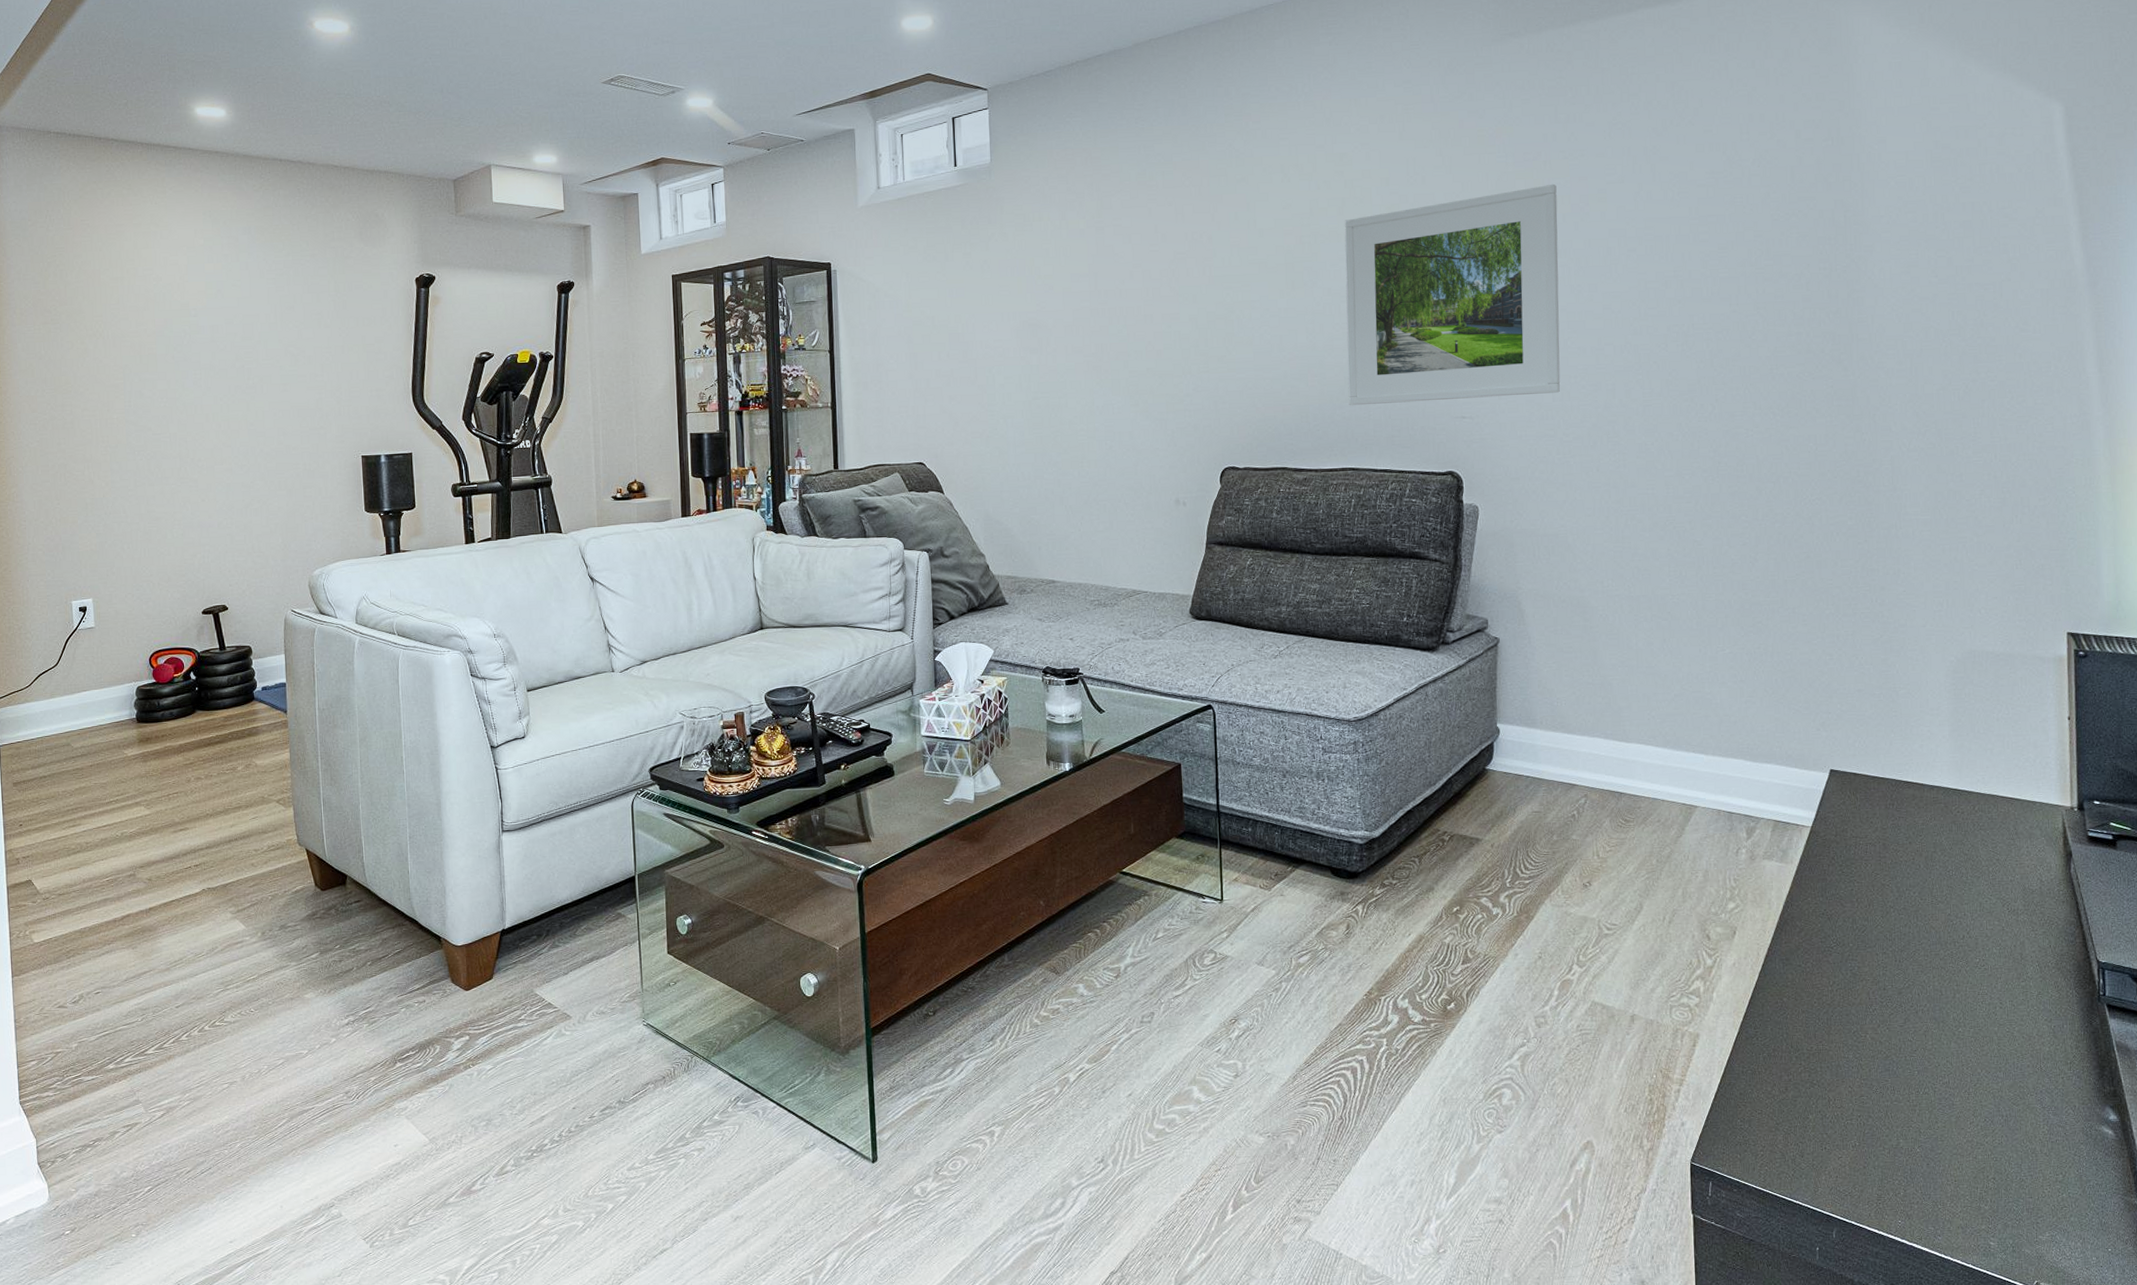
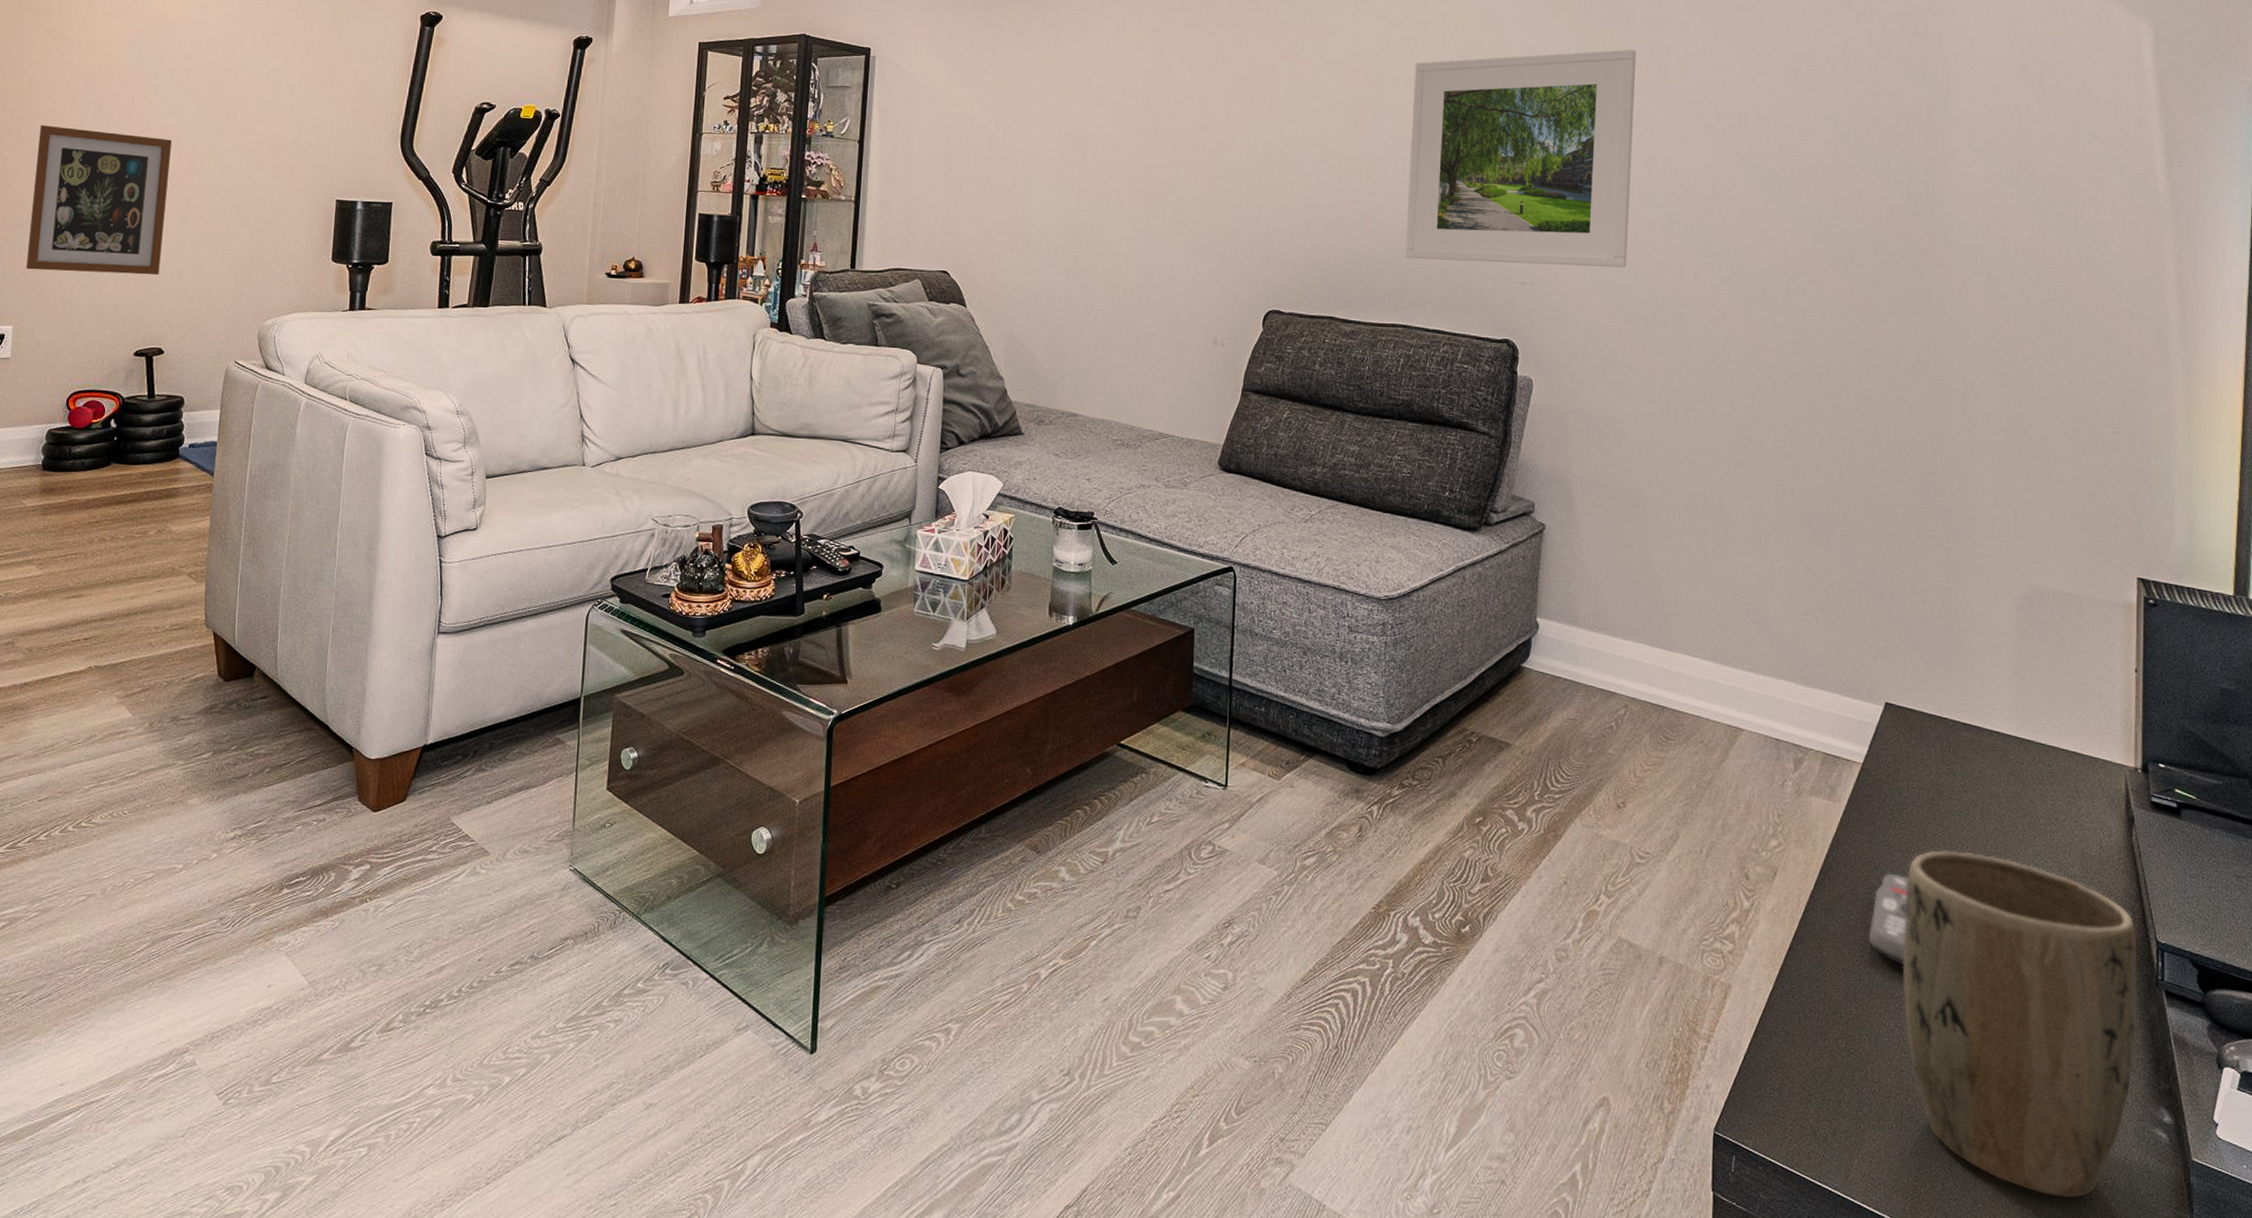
wall art: none [89,415,214,547] -> present [26,125,172,276]
remote control: none [1824,922,1860,1003] -> present [1868,873,1908,966]
plant pot: none [1857,897,2081,1194] -> present [1902,850,2138,1199]

